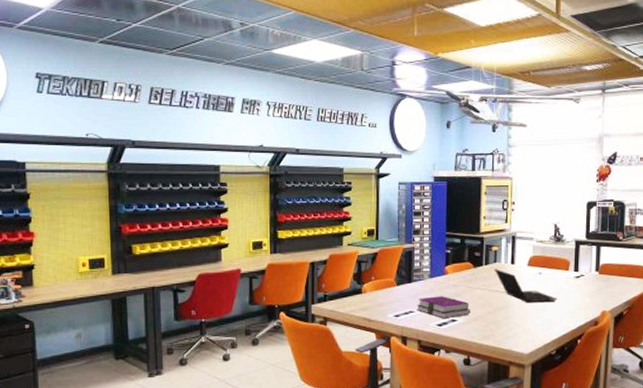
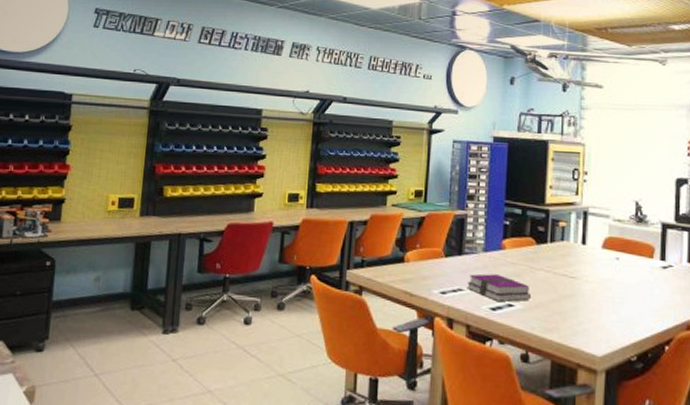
laptop computer: present [494,269,557,302] -> none [560,248,639,295]

